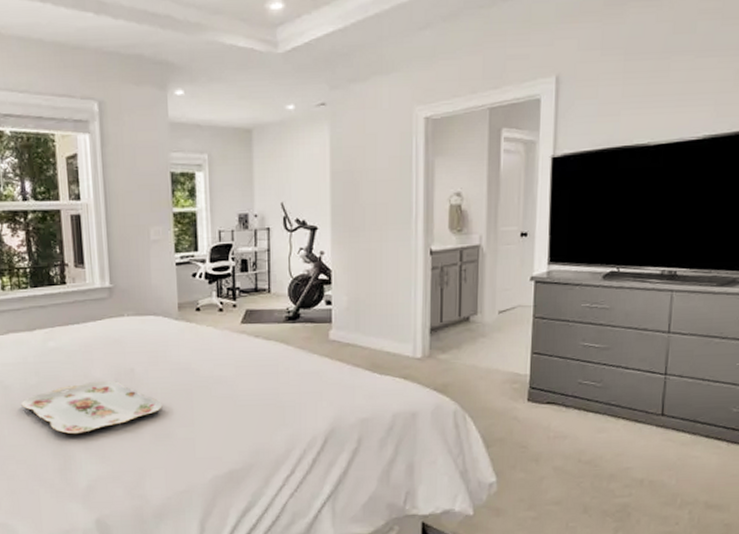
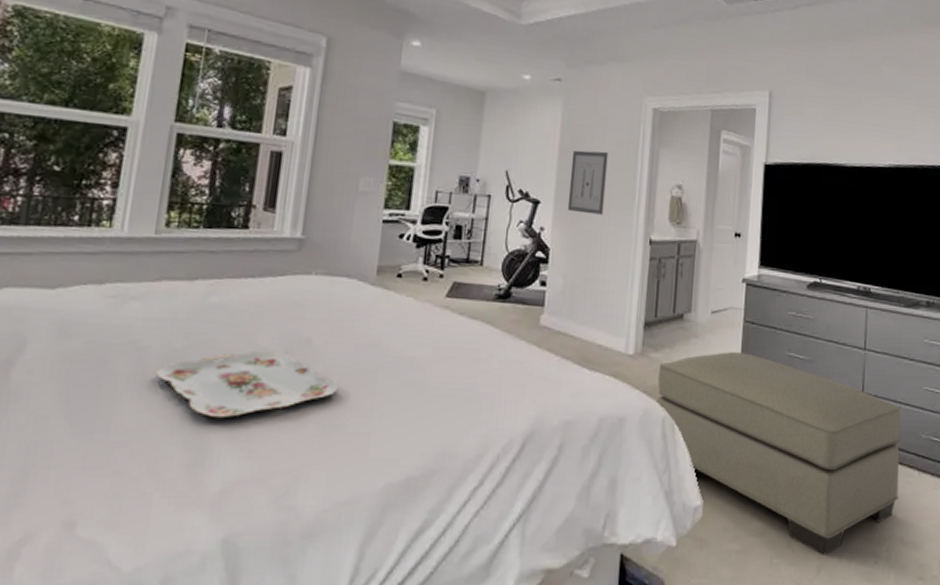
wall art: none [344,170,381,234] -> present [567,150,608,215]
ottoman: none [447,347,709,519] -> present [656,352,901,555]

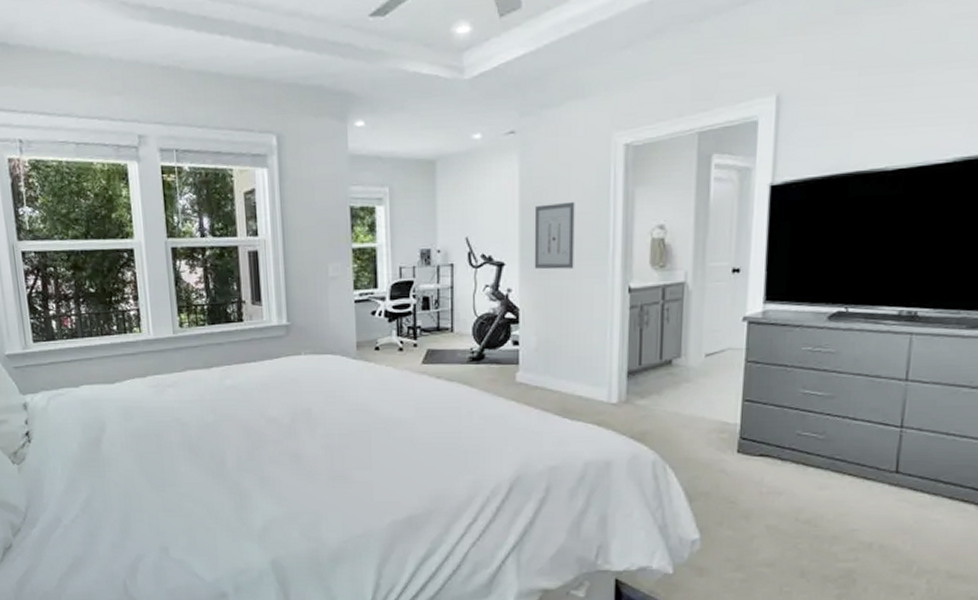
serving tray: present [156,351,338,419] -> none [198,421,340,474]
ottoman: present [656,352,901,555] -> none [645,393,954,586]

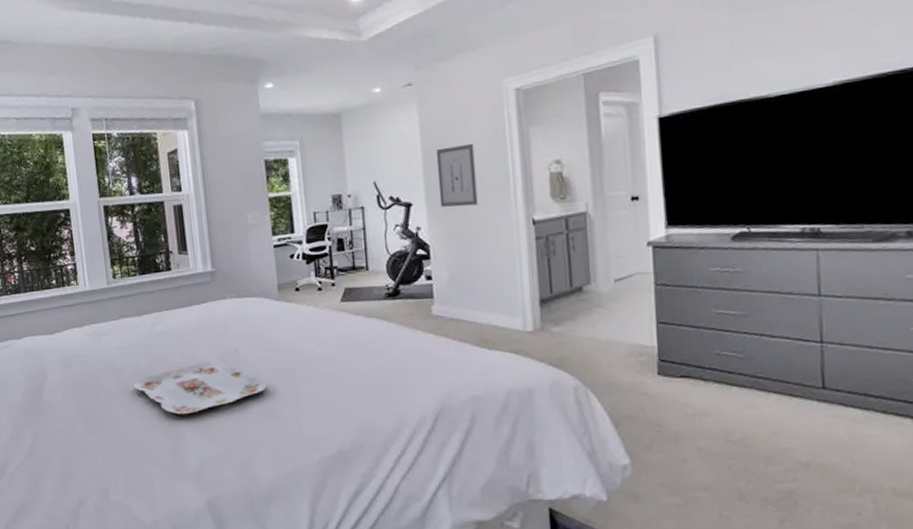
serving tray: none [198,421,340,474] -> present [133,362,267,415]

